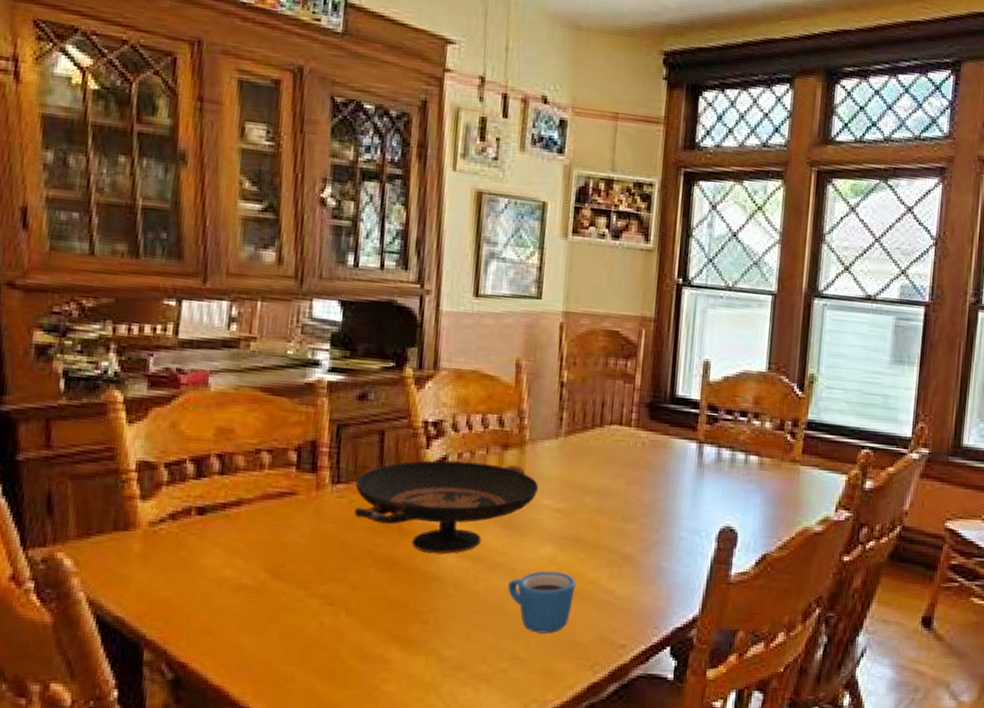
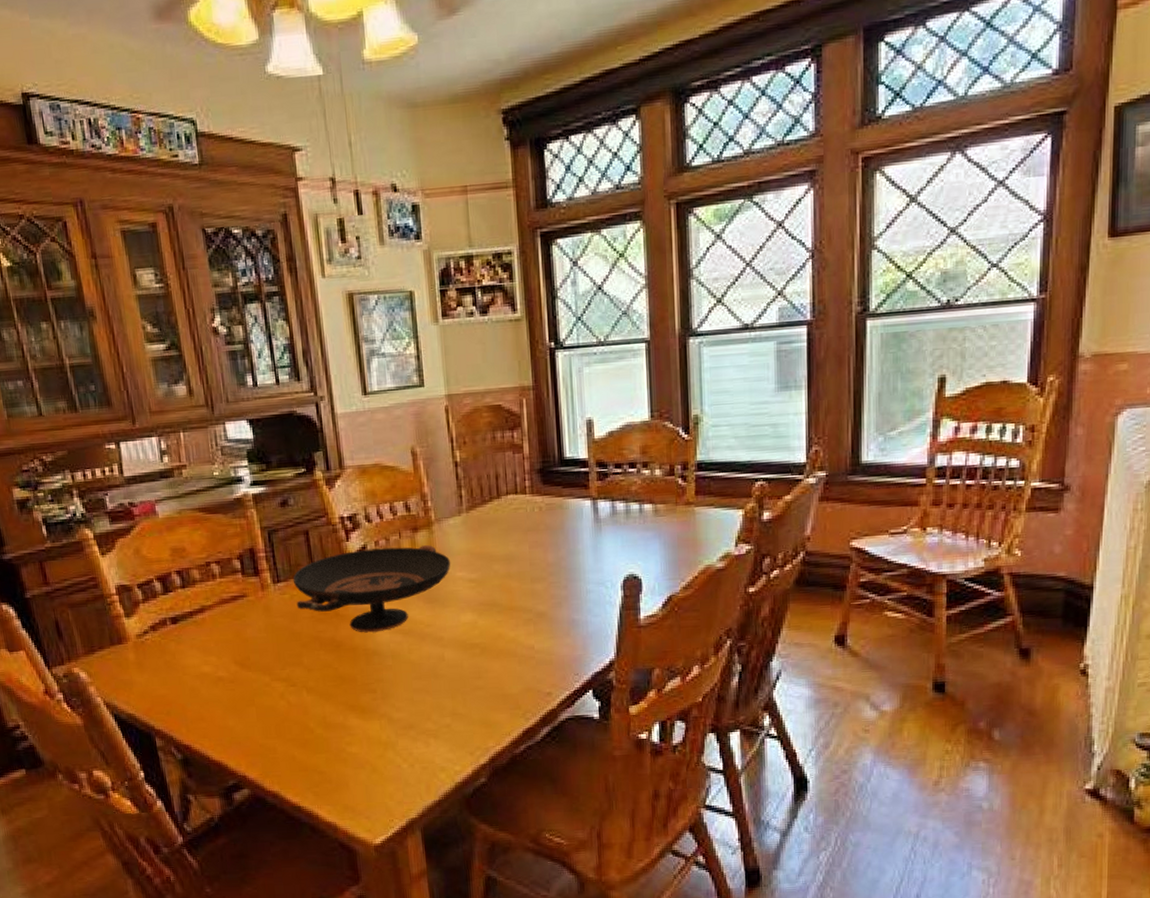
mug: present [508,570,576,634] -> none [438,635,498,691]

